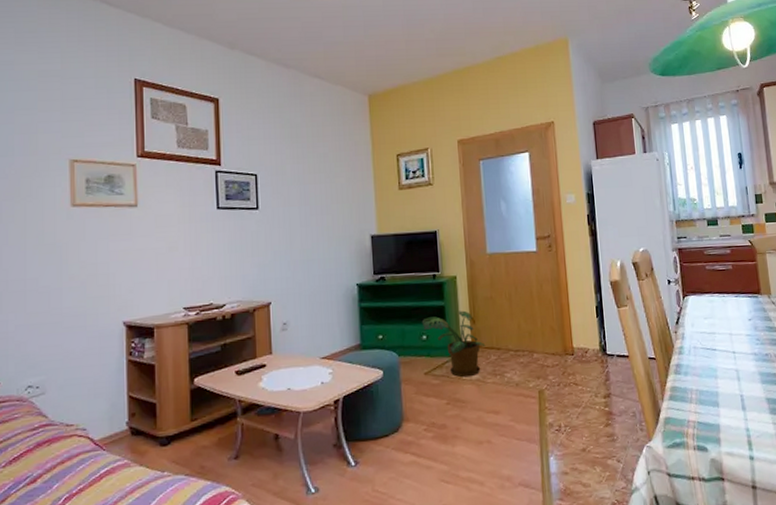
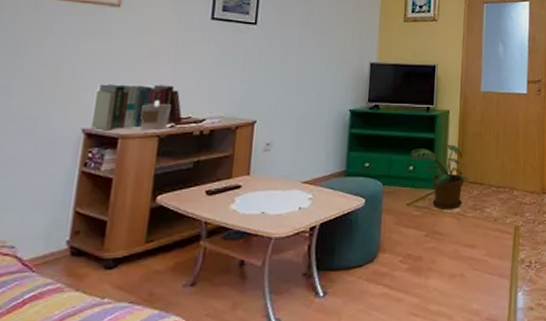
books: none [129,275,206,322] -> present [90,84,183,131]
candle: none [169,290,194,320] -> present [139,100,171,131]

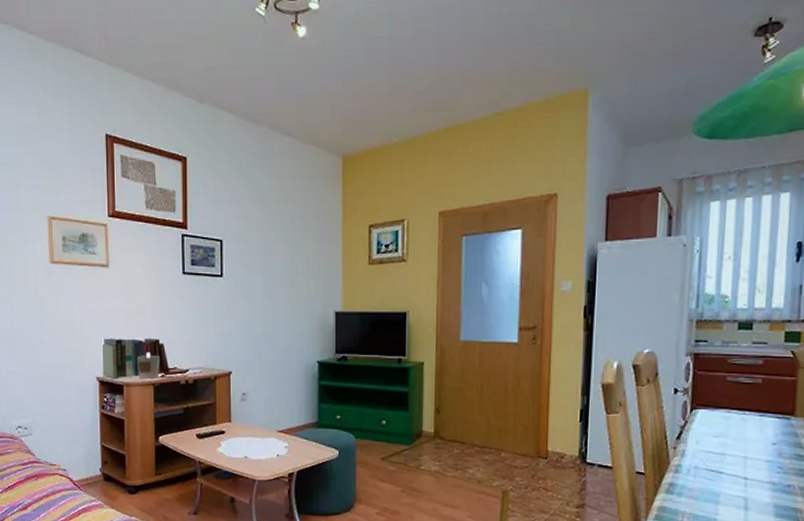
potted plant: present [410,144,470,209] -> none [382,399,449,467]

